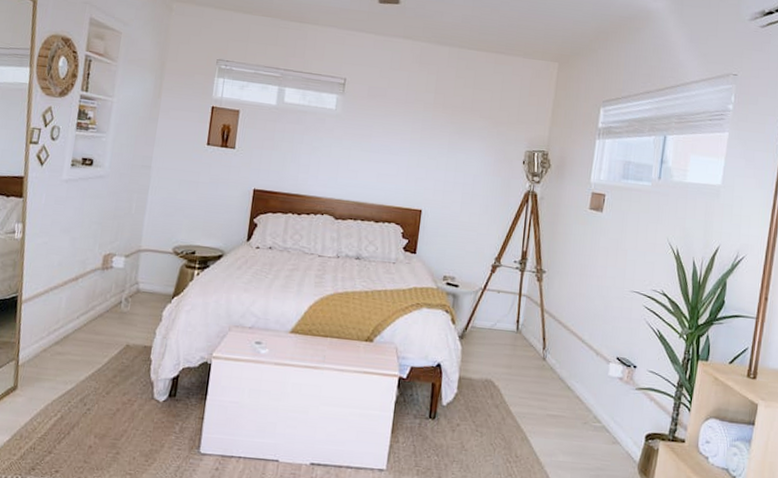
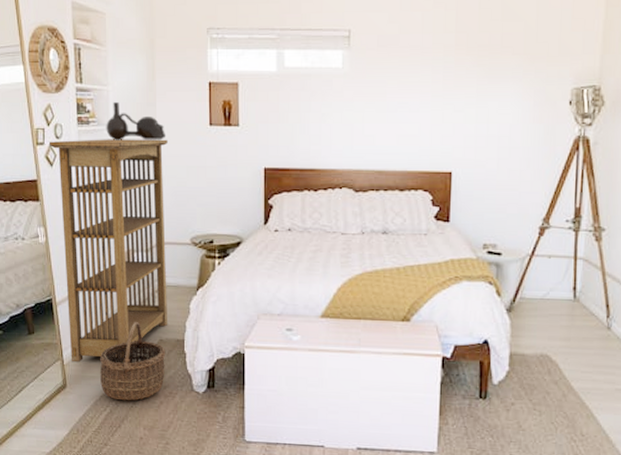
bookshelf: none [27,141,165,366] -> present [49,139,169,363]
wicker basket: none [55,325,131,407] -> present [100,322,166,401]
decorative vase: none [104,113,164,153] -> present [106,102,166,140]

